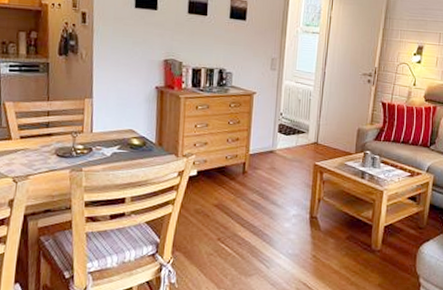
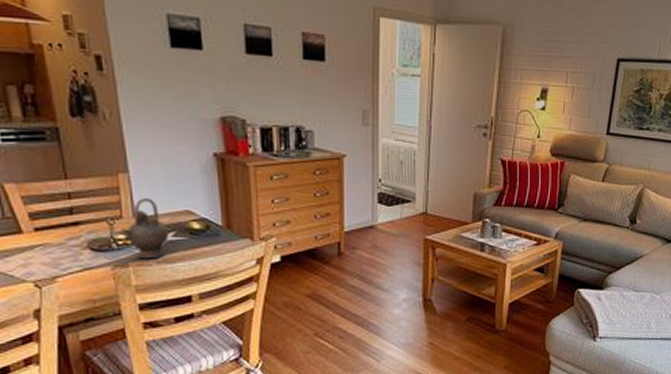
teapot: none [81,118,115,166] -> present [121,198,169,259]

